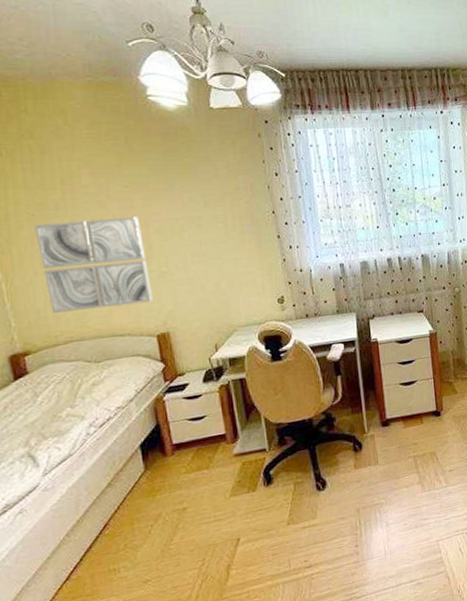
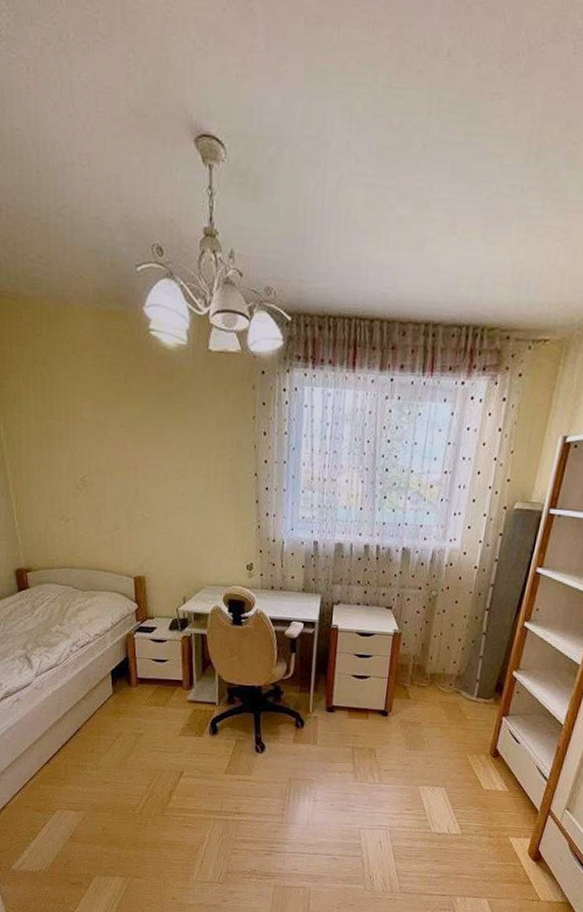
wall art: present [34,216,153,313] -> none [41,452,134,545]

